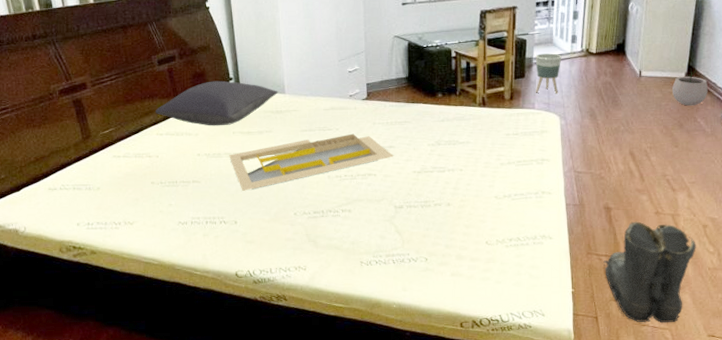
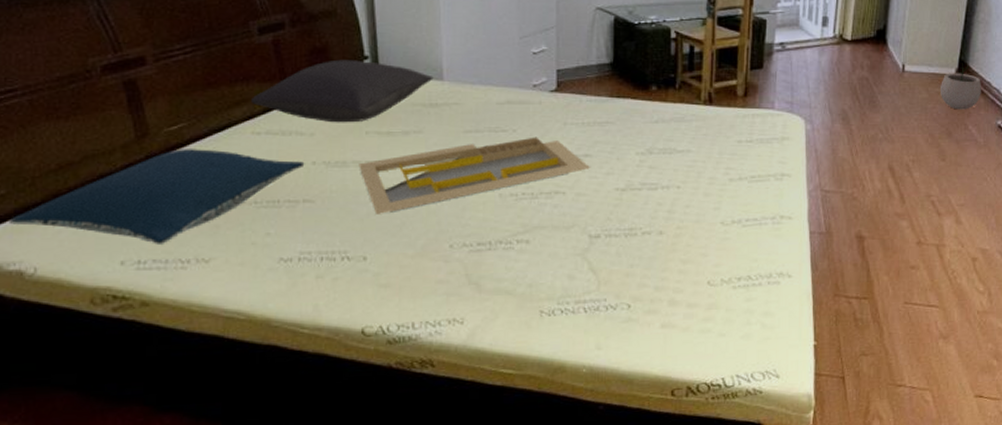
pillow: none [7,146,193,212] -> present [8,149,305,244]
planter: present [535,53,562,95] -> none [775,38,810,91]
boots: present [603,221,696,323] -> none [853,253,964,383]

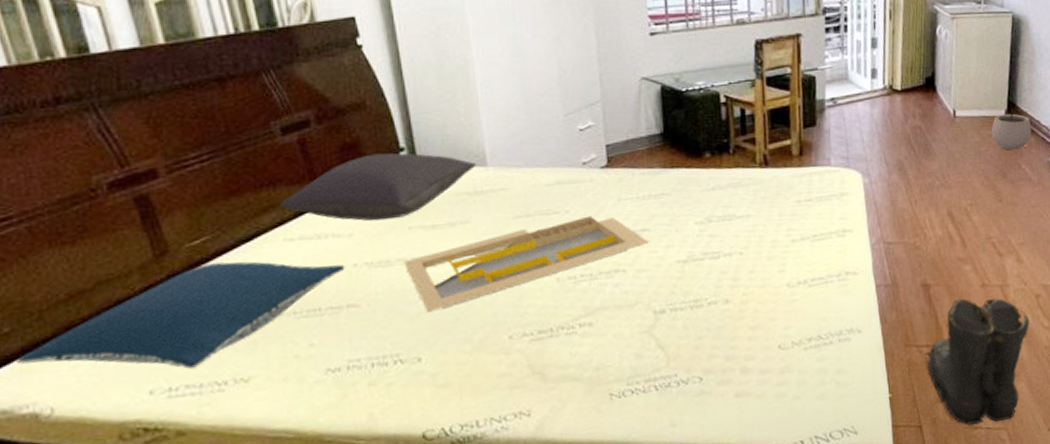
boots: none [853,253,964,383] -> present [925,298,1030,425]

